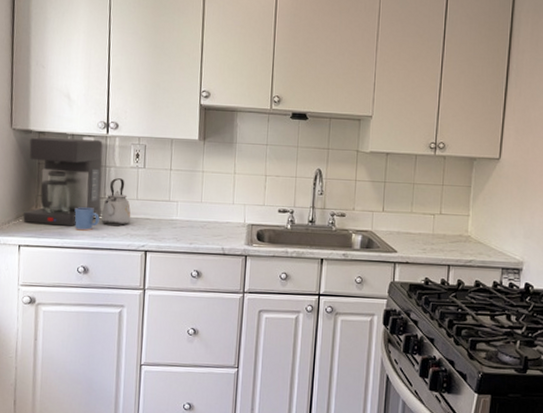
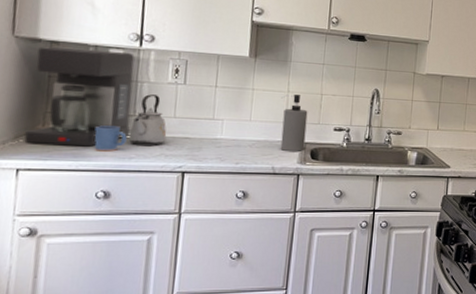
soap dispenser: none [228,176,253,234] -> present [280,94,308,152]

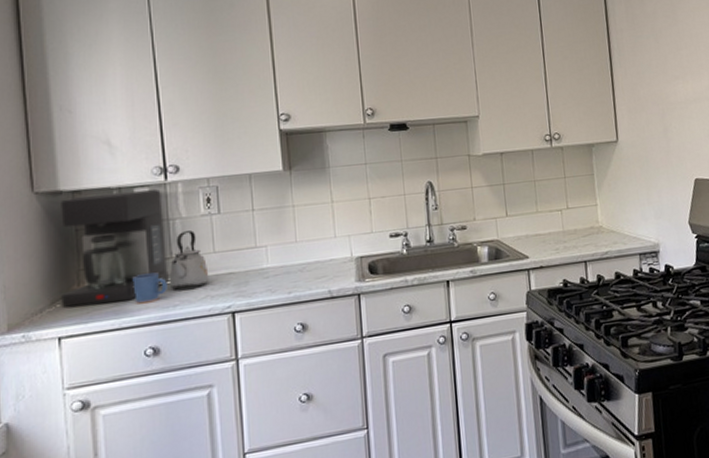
soap dispenser: present [280,94,308,152] -> none [325,203,361,271]

